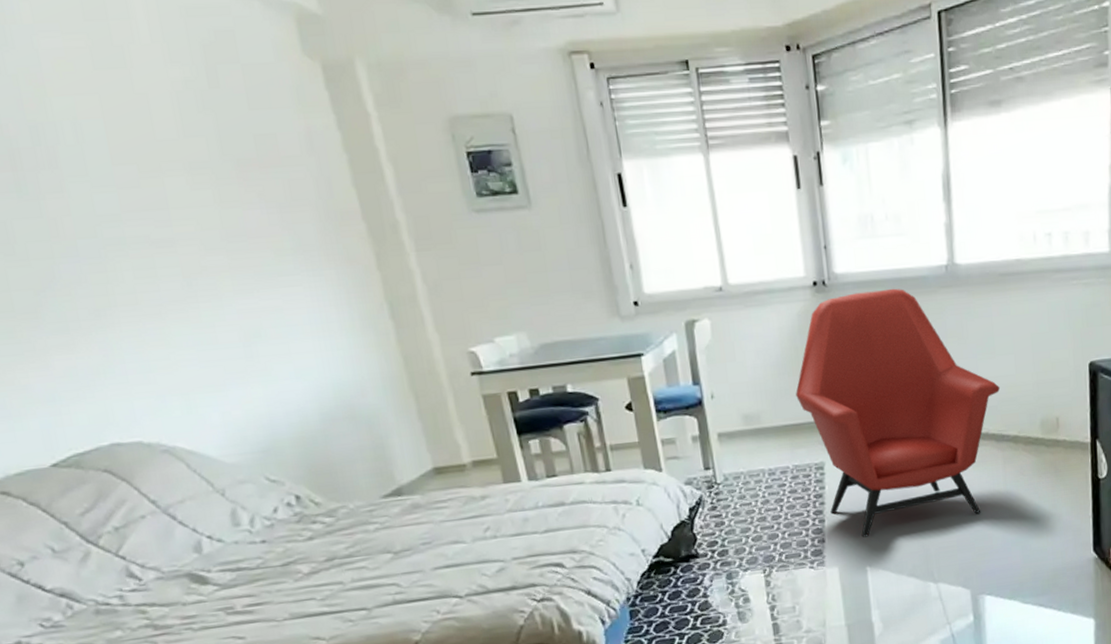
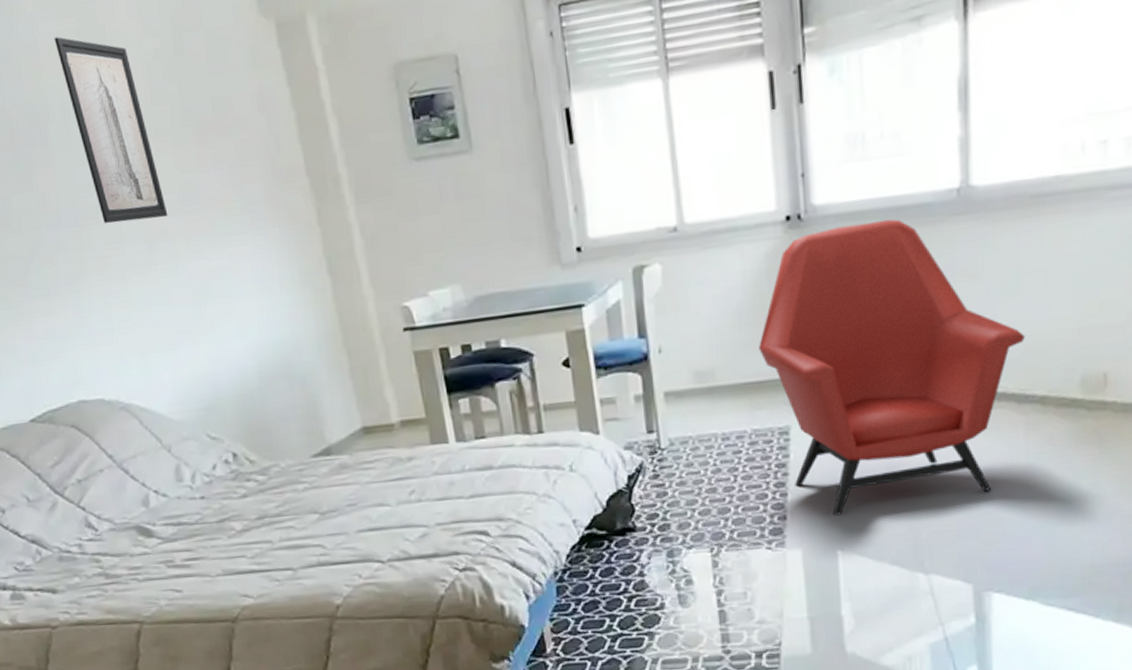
wall art: none [60,53,209,257] -> present [54,36,168,224]

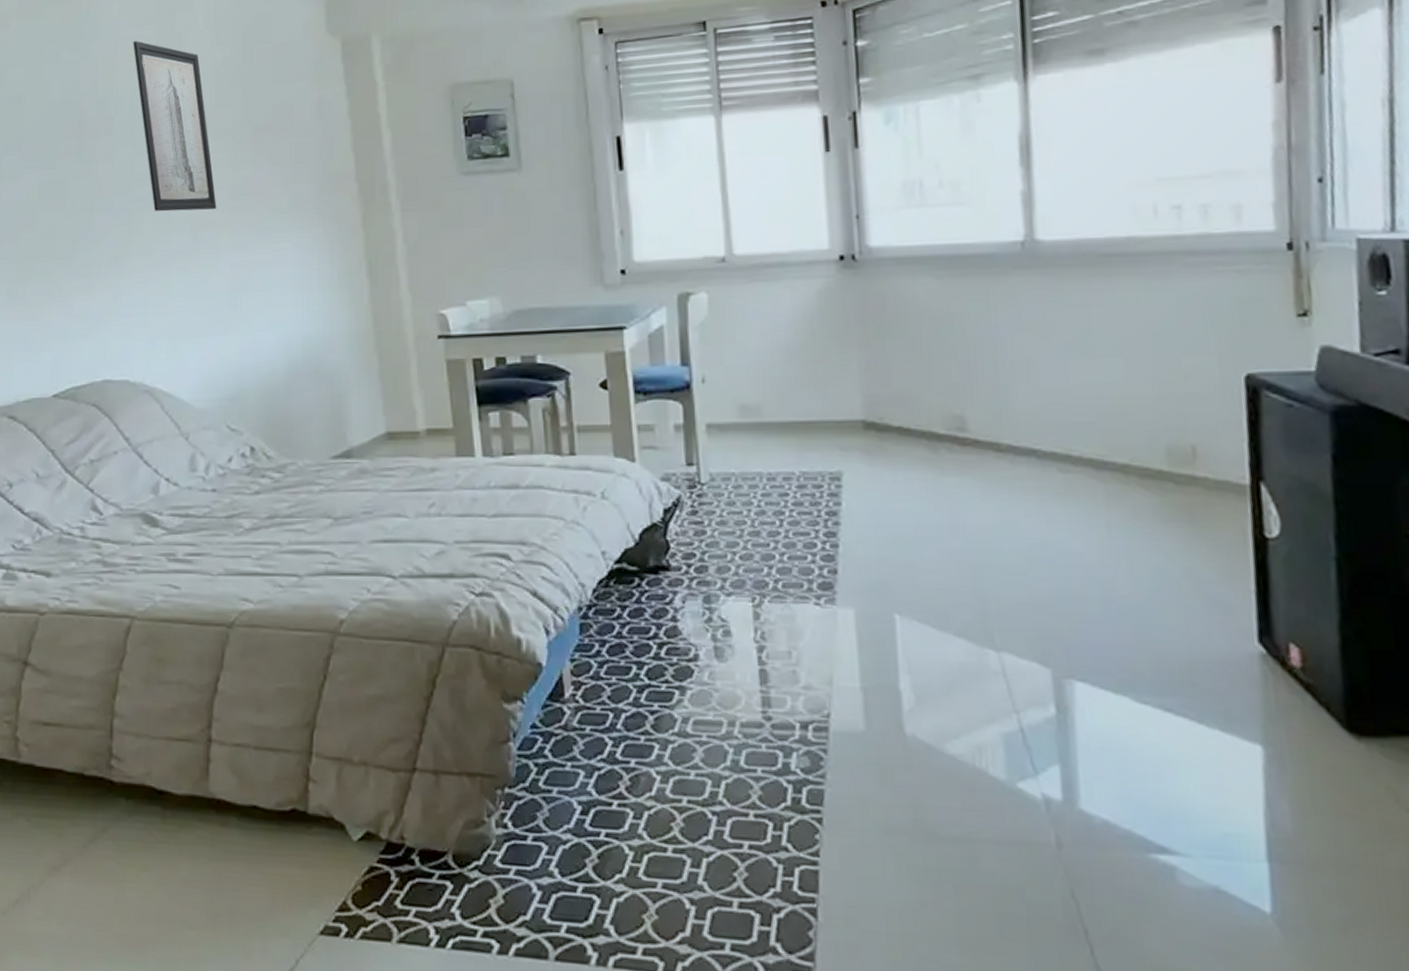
armchair: present [759,219,1026,516] -> none [809,266,1102,575]

